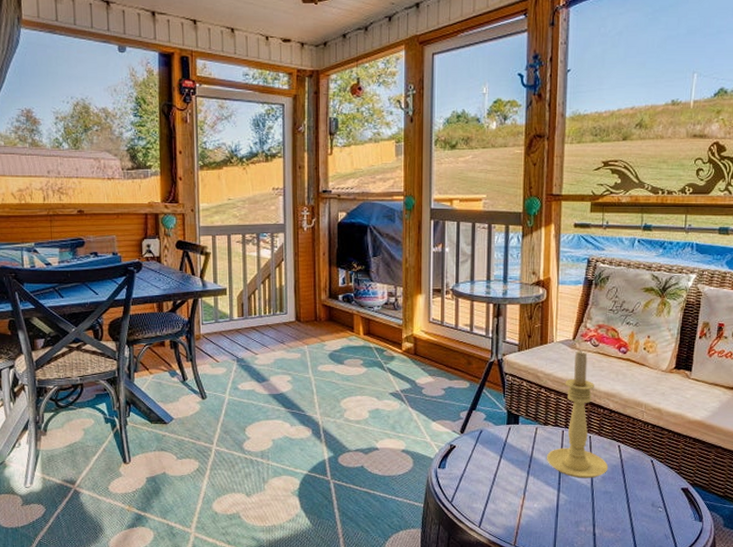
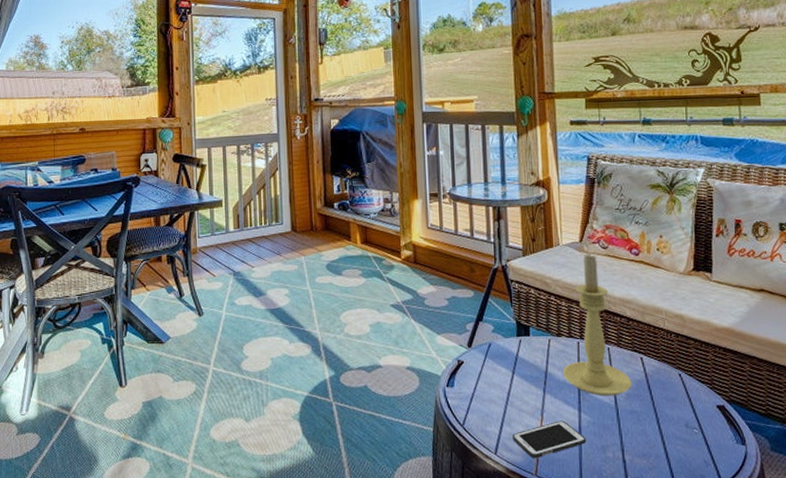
cell phone: none [496,499,563,532] -> present [512,420,587,459]

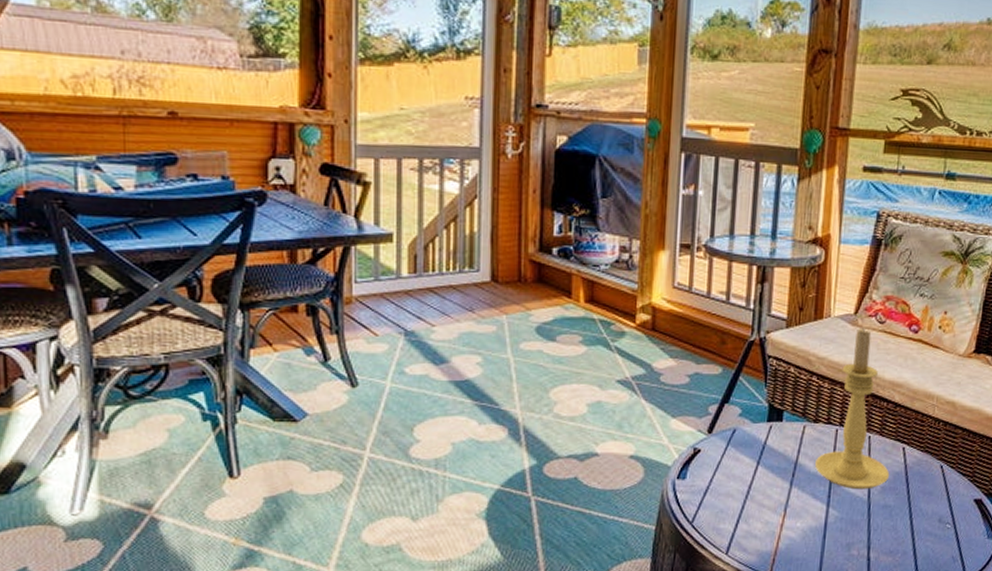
cell phone: present [512,420,587,459] -> none [748,516,831,559]

